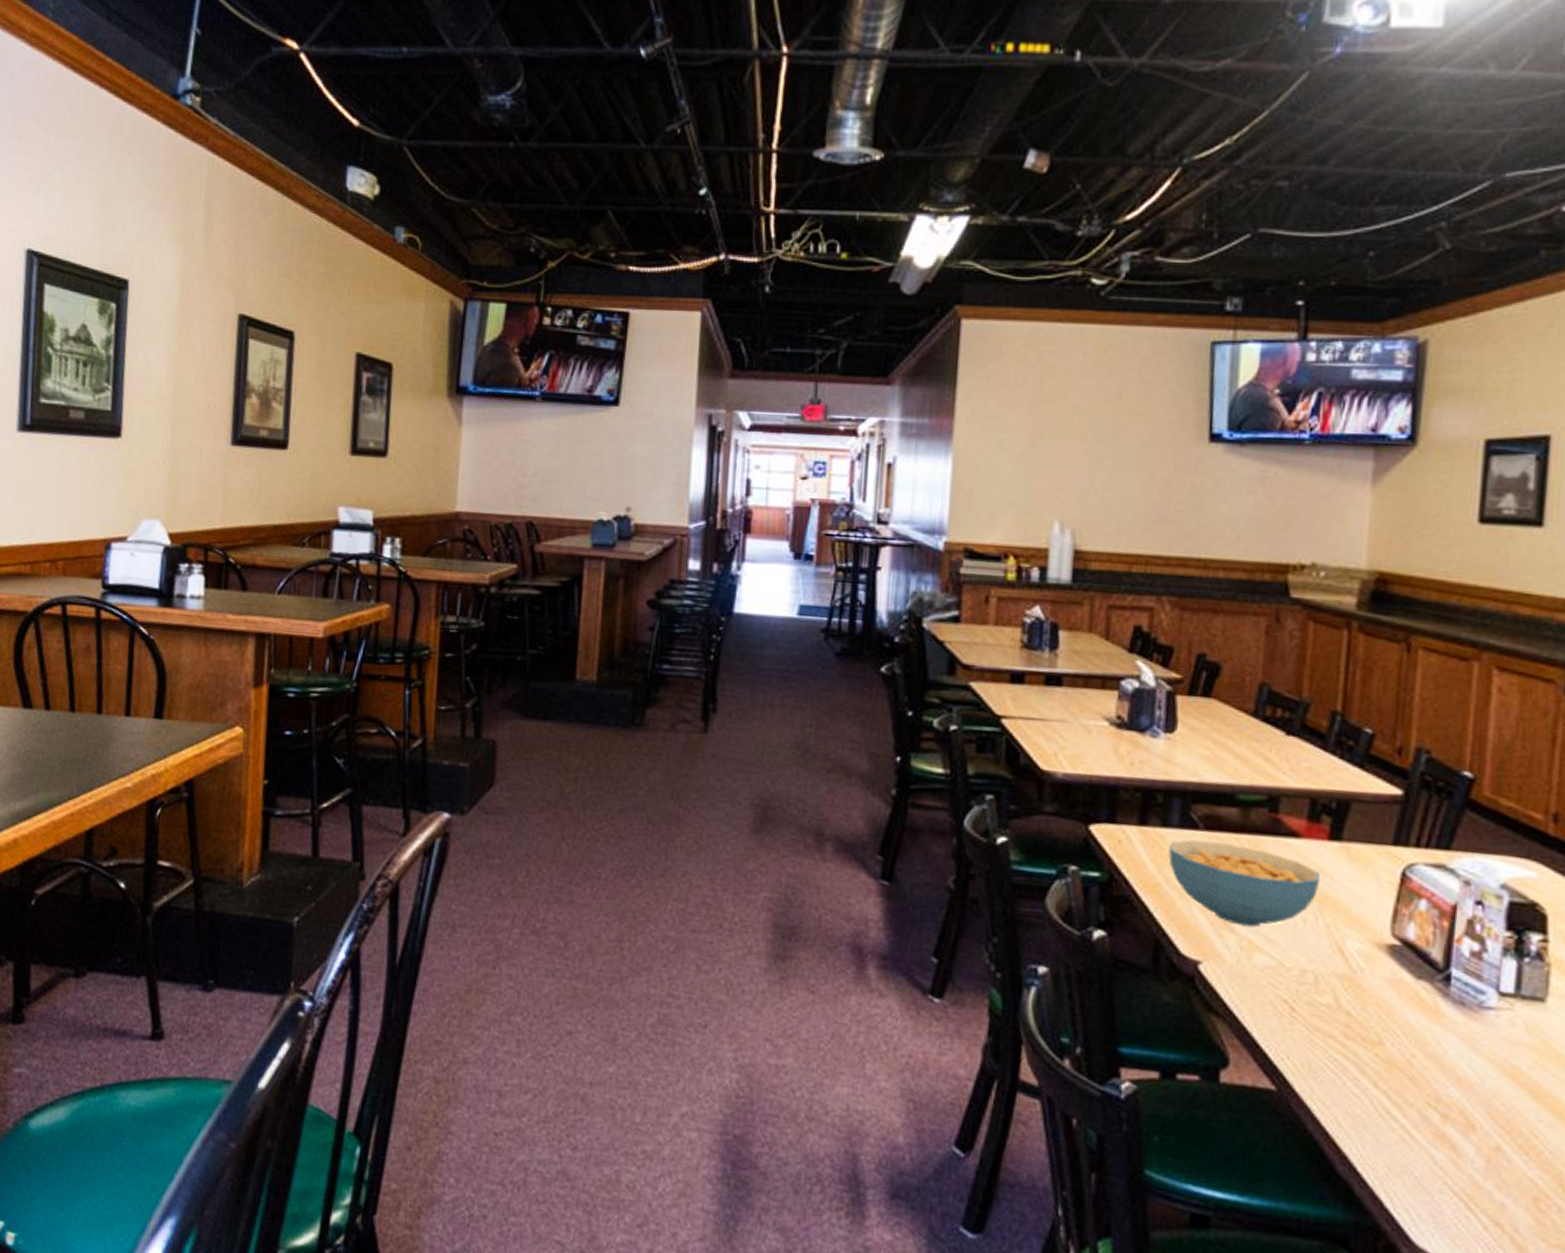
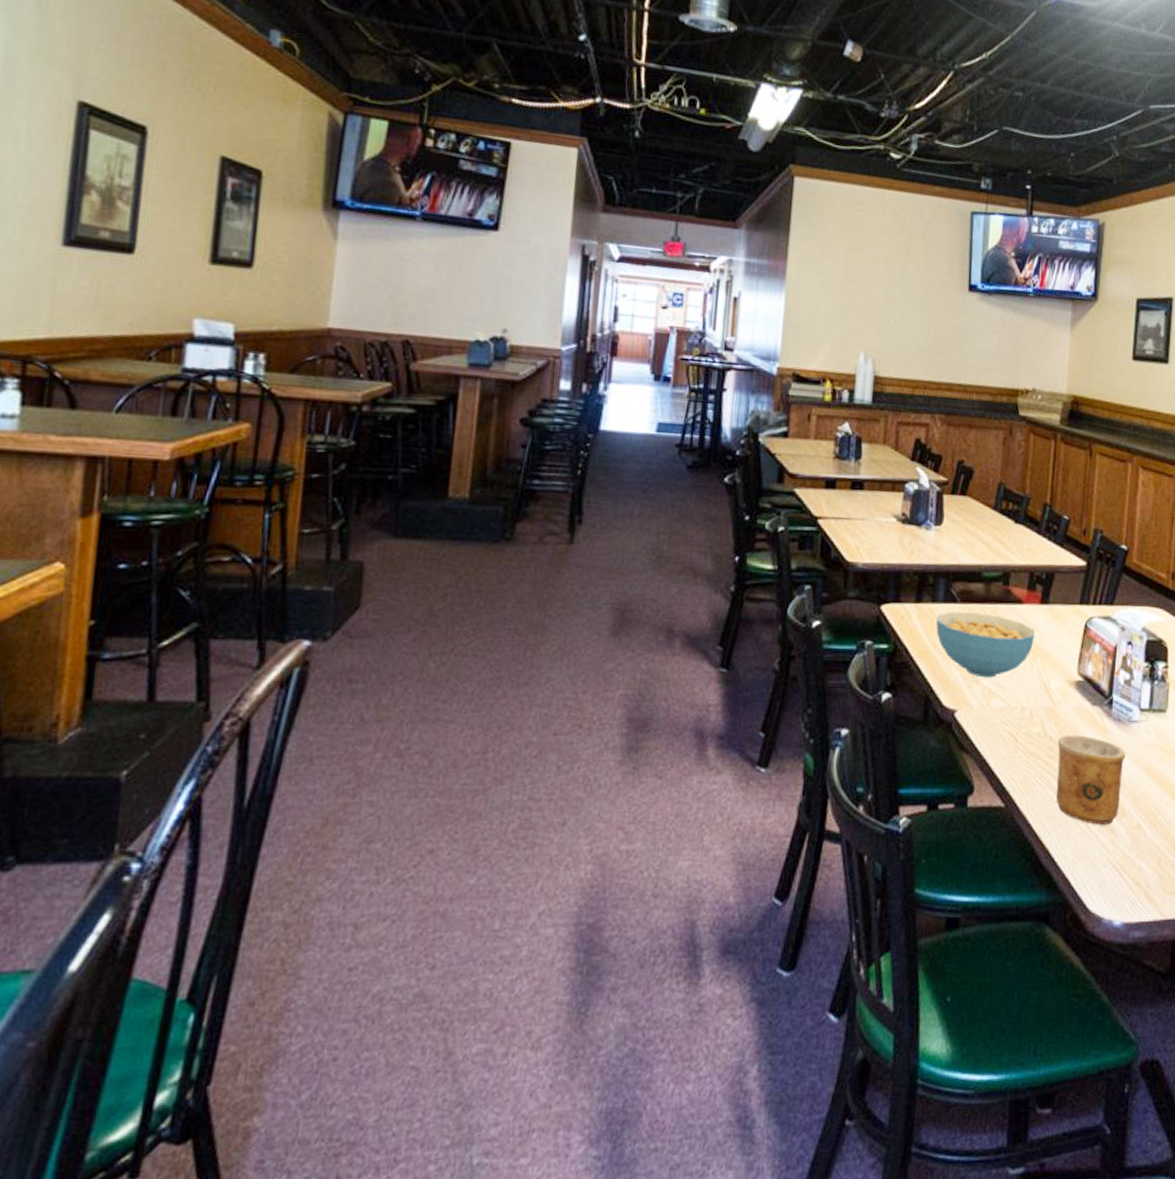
cup: none [1357,1012,1474,1139] -> present [1056,735,1126,825]

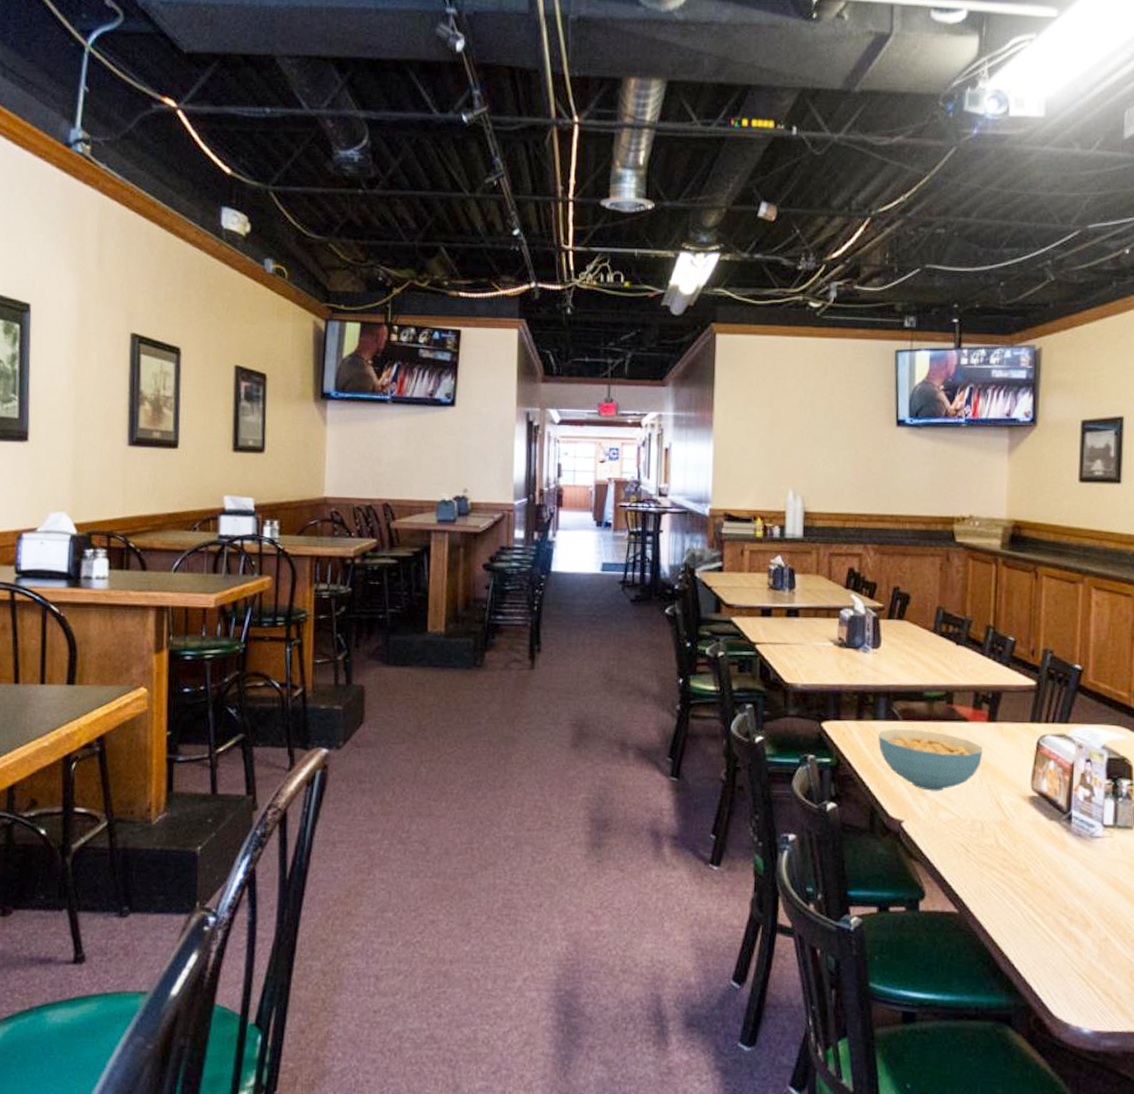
cup: present [1056,735,1126,825] -> none [1013,847,1088,936]

